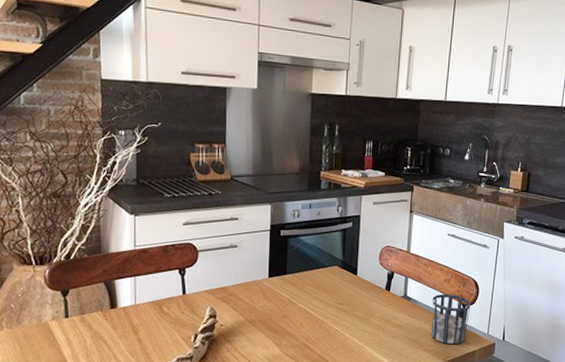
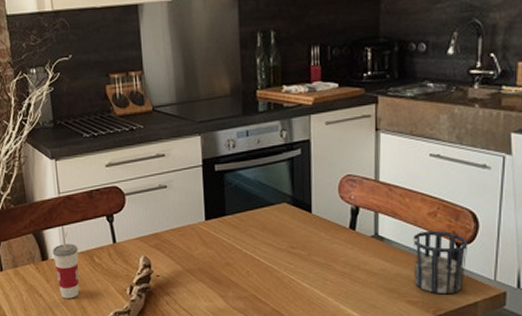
cup: none [122,282,148,345] -> present [52,232,80,299]

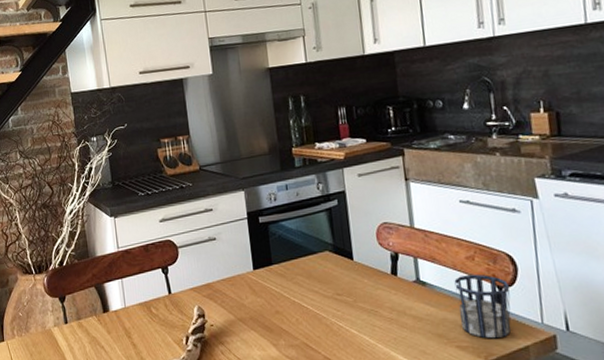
cup: present [52,232,80,299] -> none [112,284,139,350]

